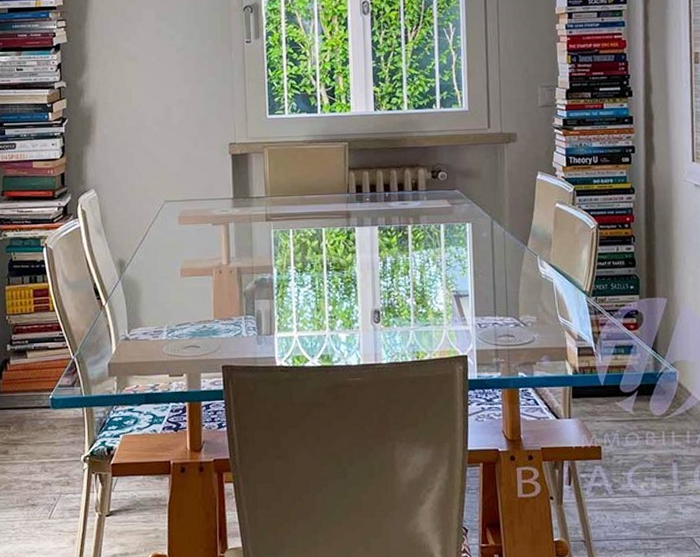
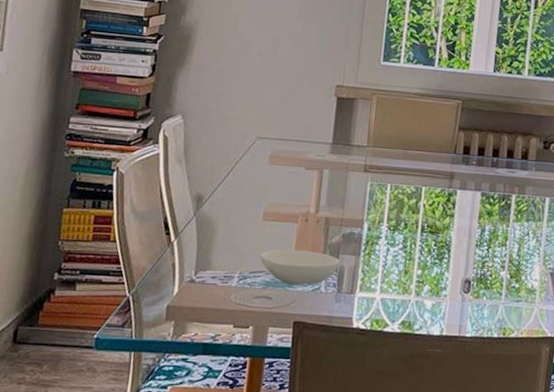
bowl: none [184,300,256,333] -> present [260,249,340,286]

